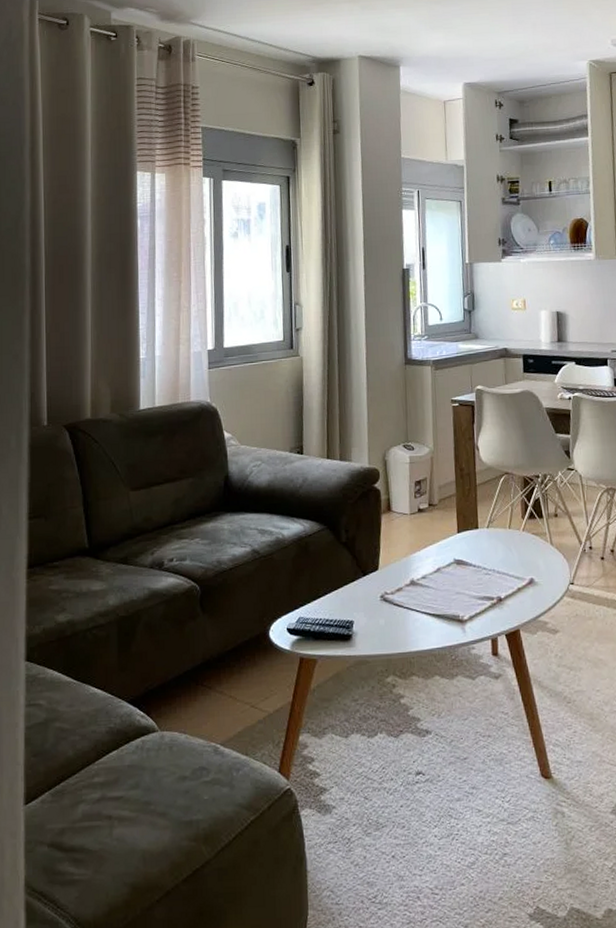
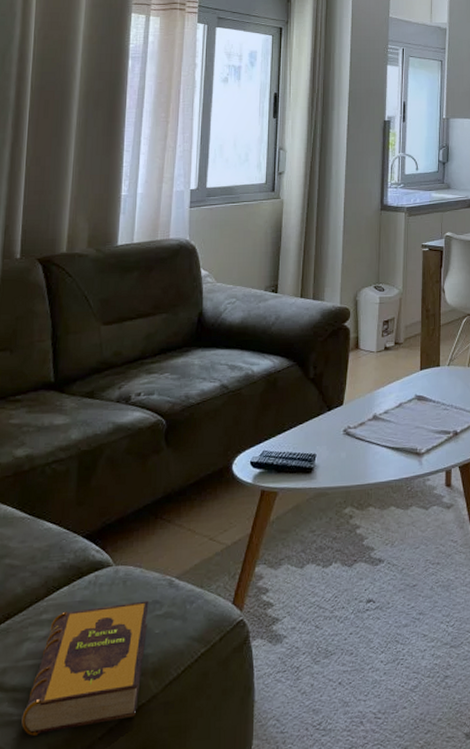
hardback book: none [82,766,196,895] -> present [21,600,149,736]

